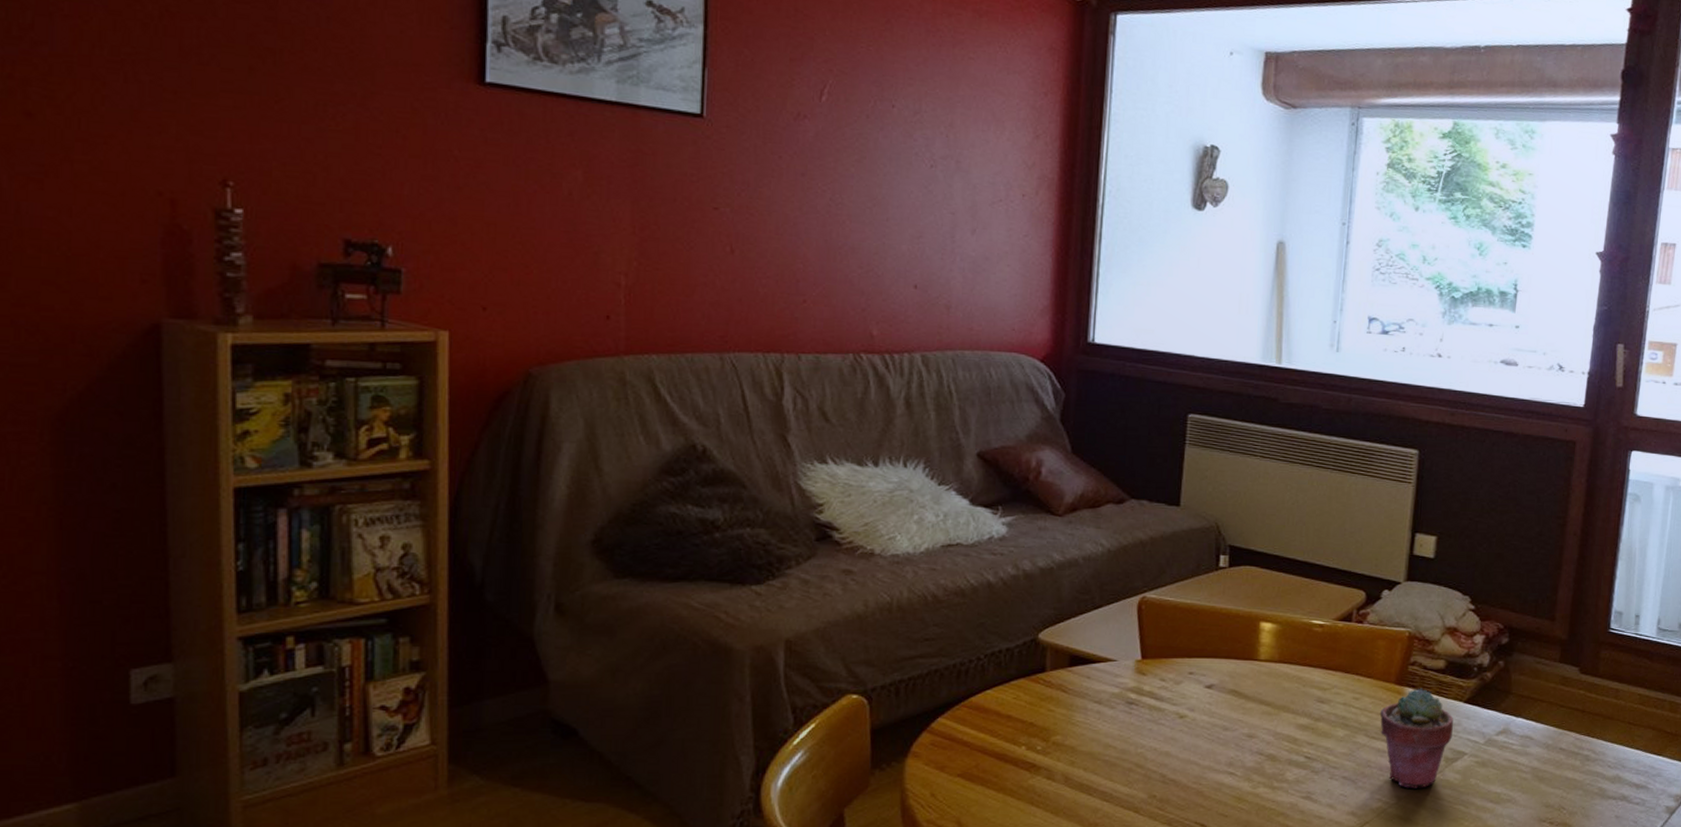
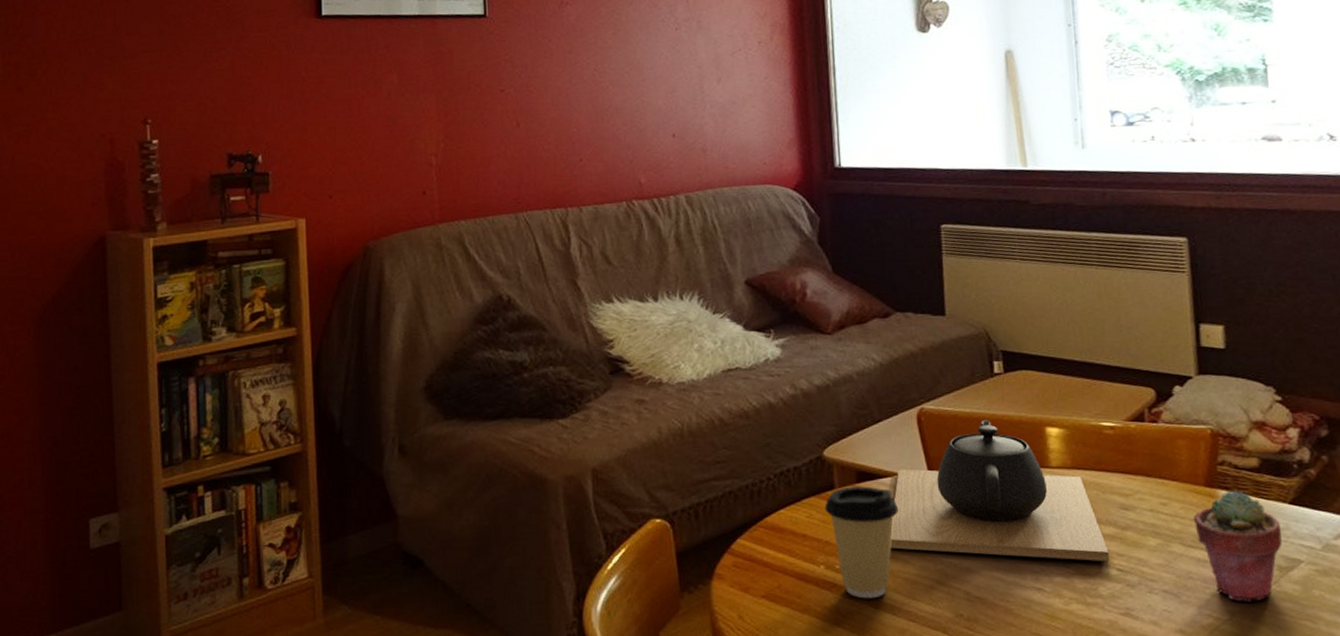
coffee cup: none [1033,670,1108,779] -> present [824,486,899,599]
teapot: none [1094,612,1300,750] -> present [890,420,1110,562]

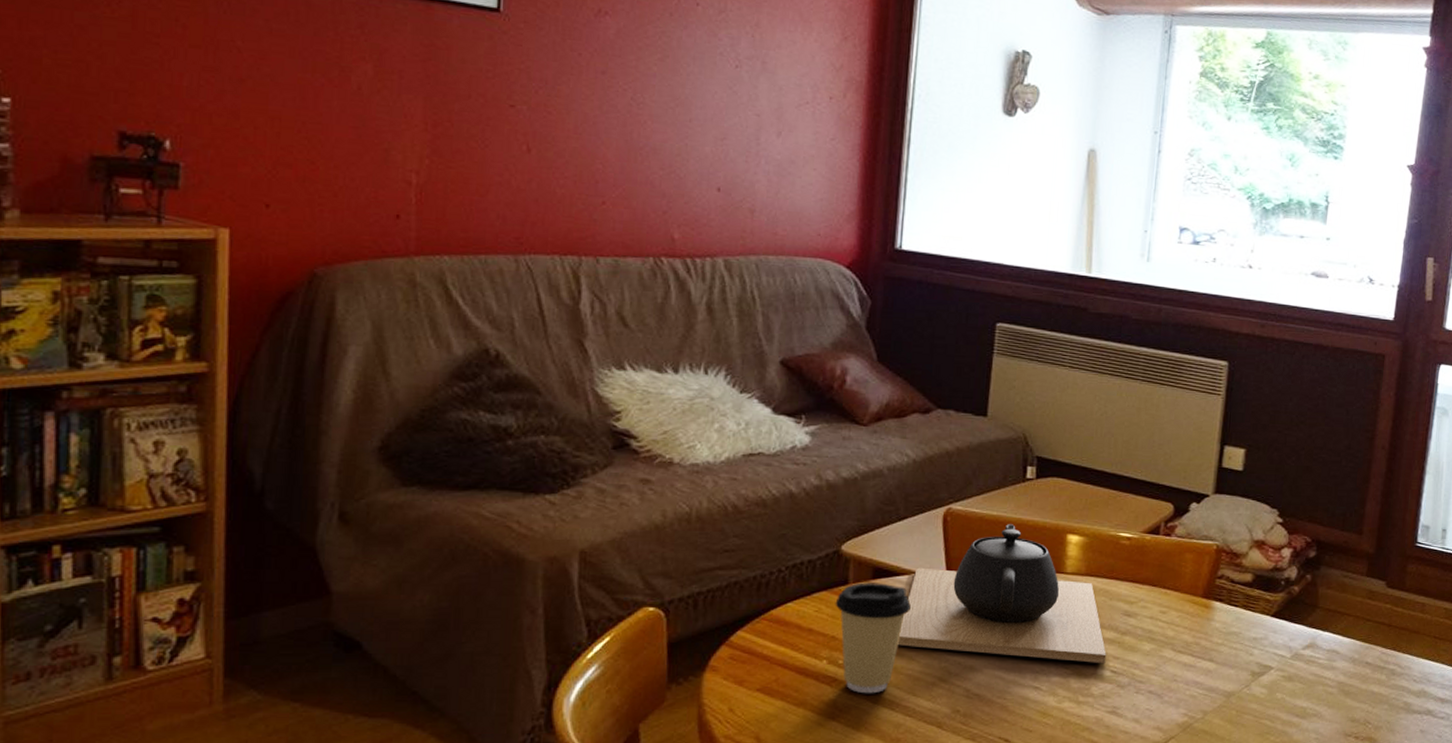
potted succulent: present [1193,489,1282,602] -> none [1186,602,1260,703]

